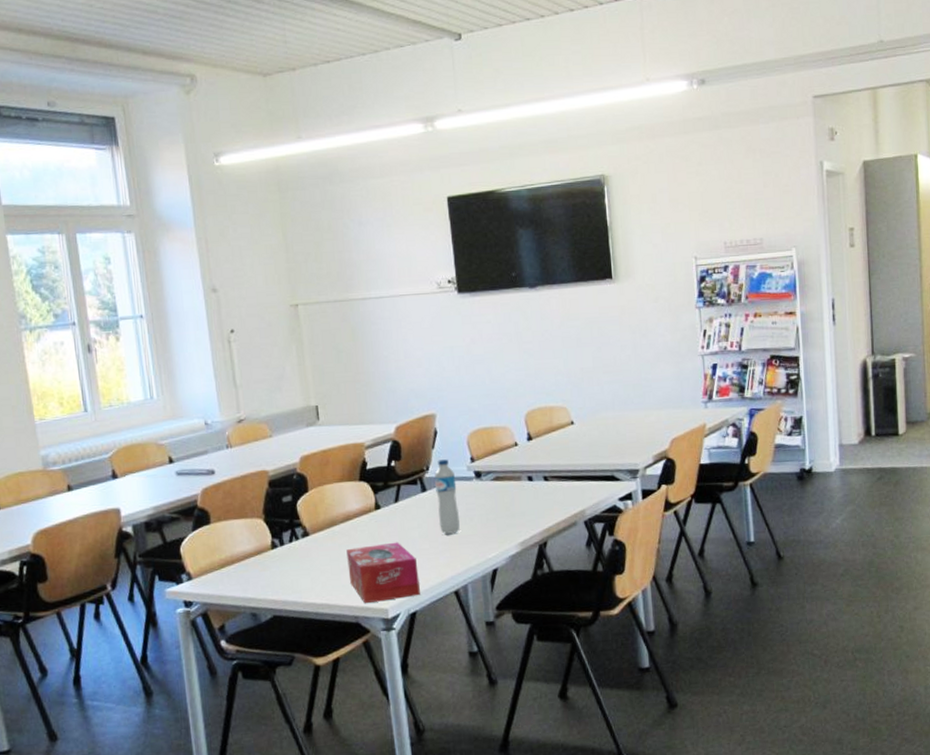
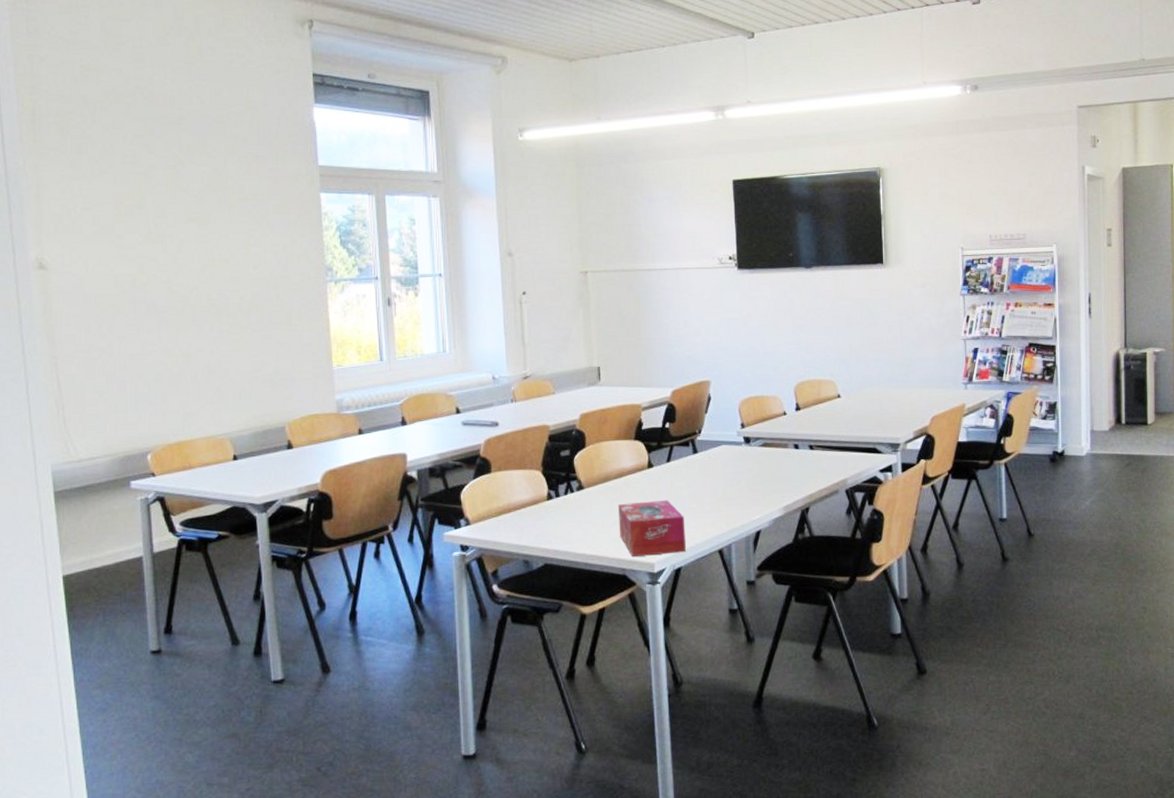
water bottle: present [434,459,460,535] -> none [706,424,727,496]

